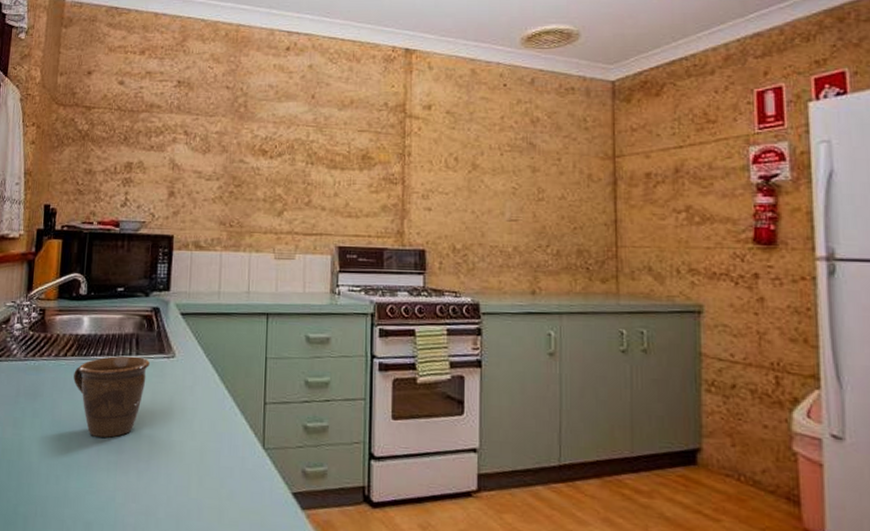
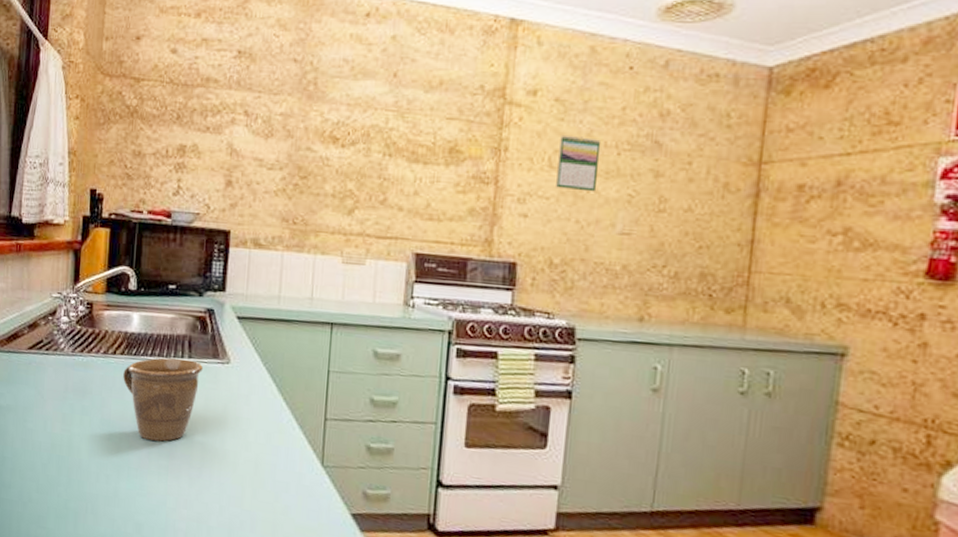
calendar: none [453,140,487,187] -> present [556,134,602,192]

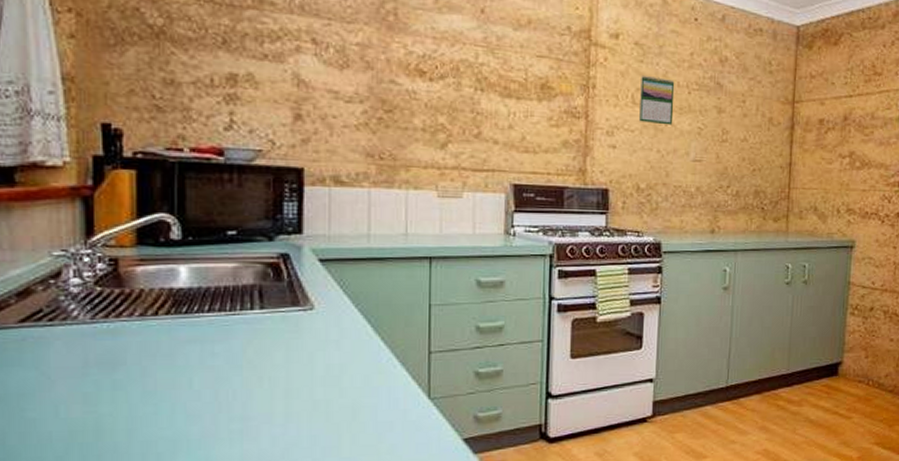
mug: present [123,357,203,442] -> none [171,311,280,405]

